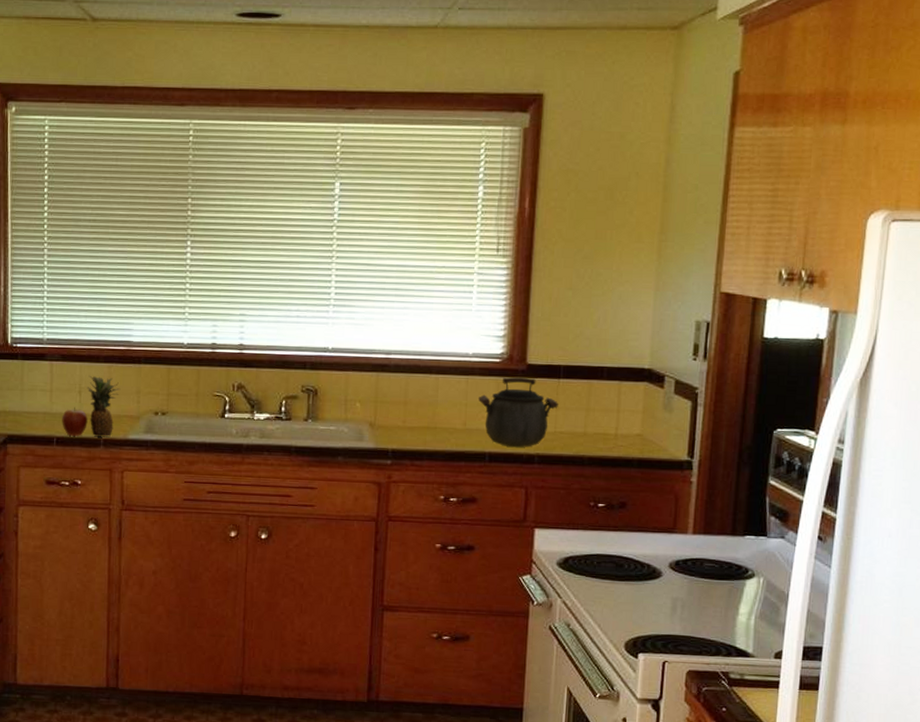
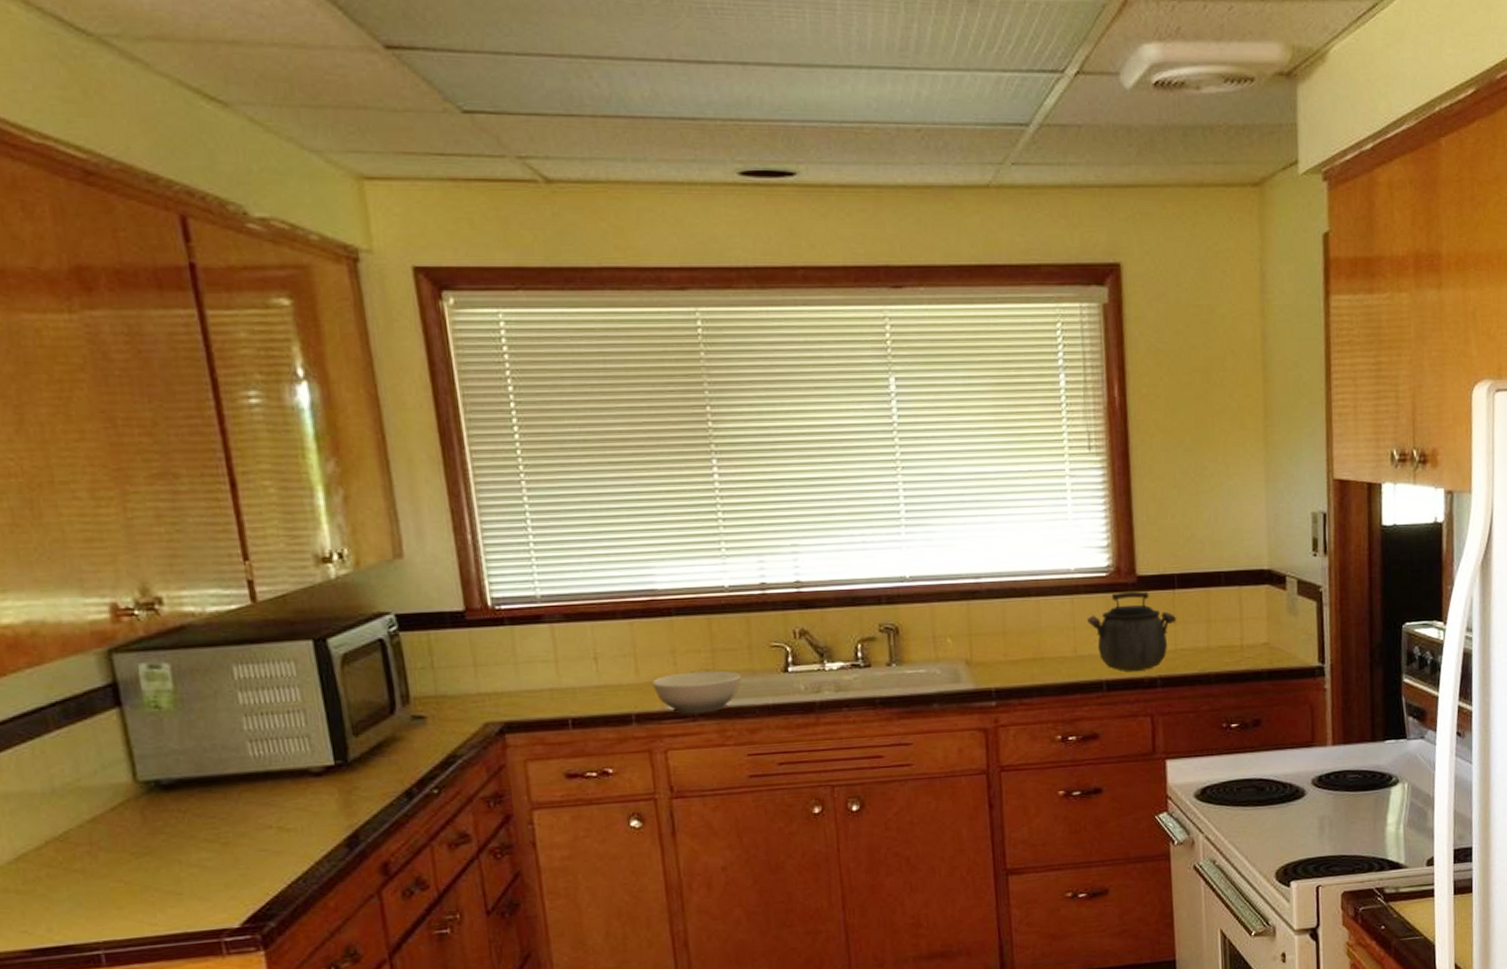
fruit: present [62,408,88,436] -> none [575,679,612,715]
fruit: present [87,375,121,438] -> none [604,636,650,713]
bowl: none [118,410,188,444] -> present [651,670,742,714]

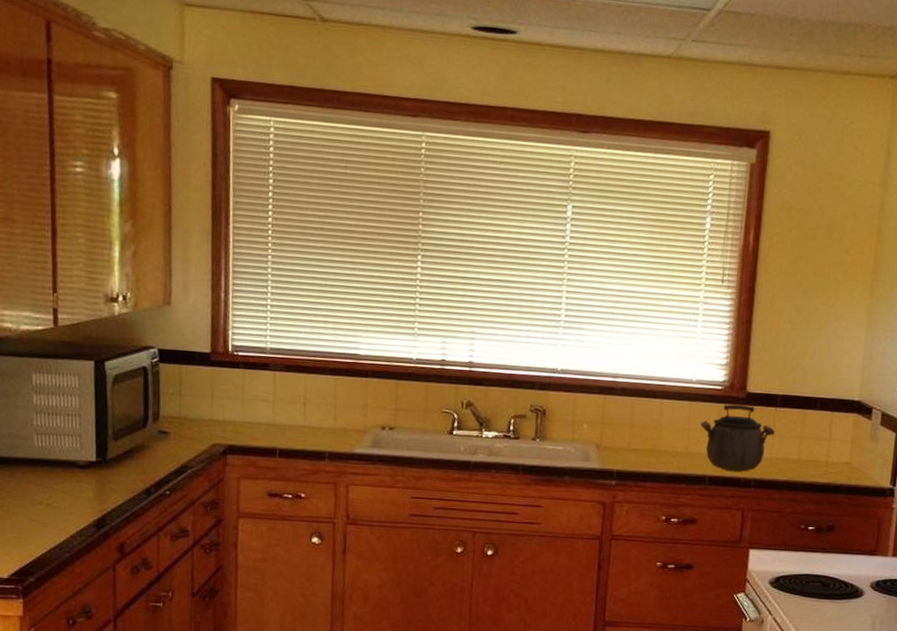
bowl: present [651,670,742,714] -> none [344,424,416,459]

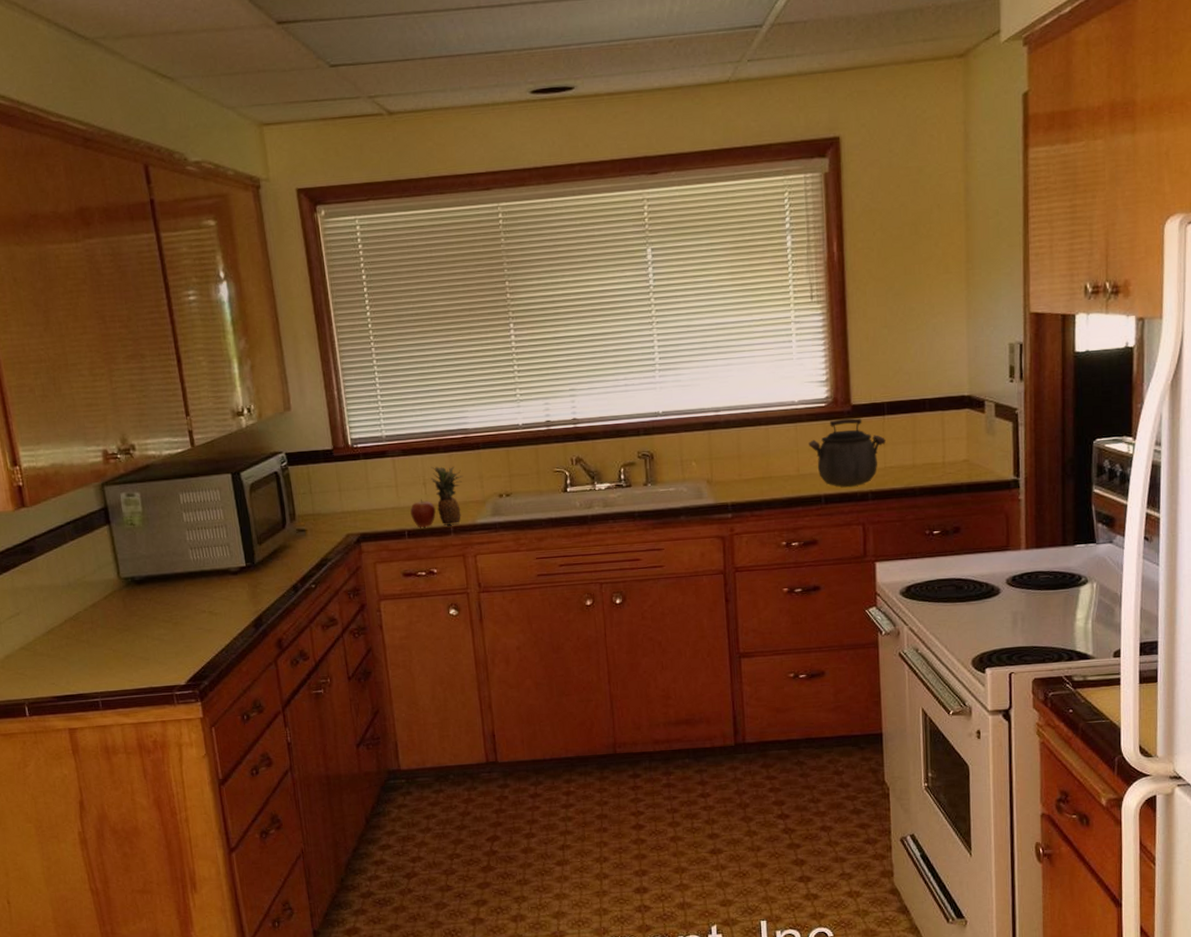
fruit: none [285,419,312,449] -> present [410,499,436,527]
fruit: none [311,387,347,451] -> present [430,466,464,526]

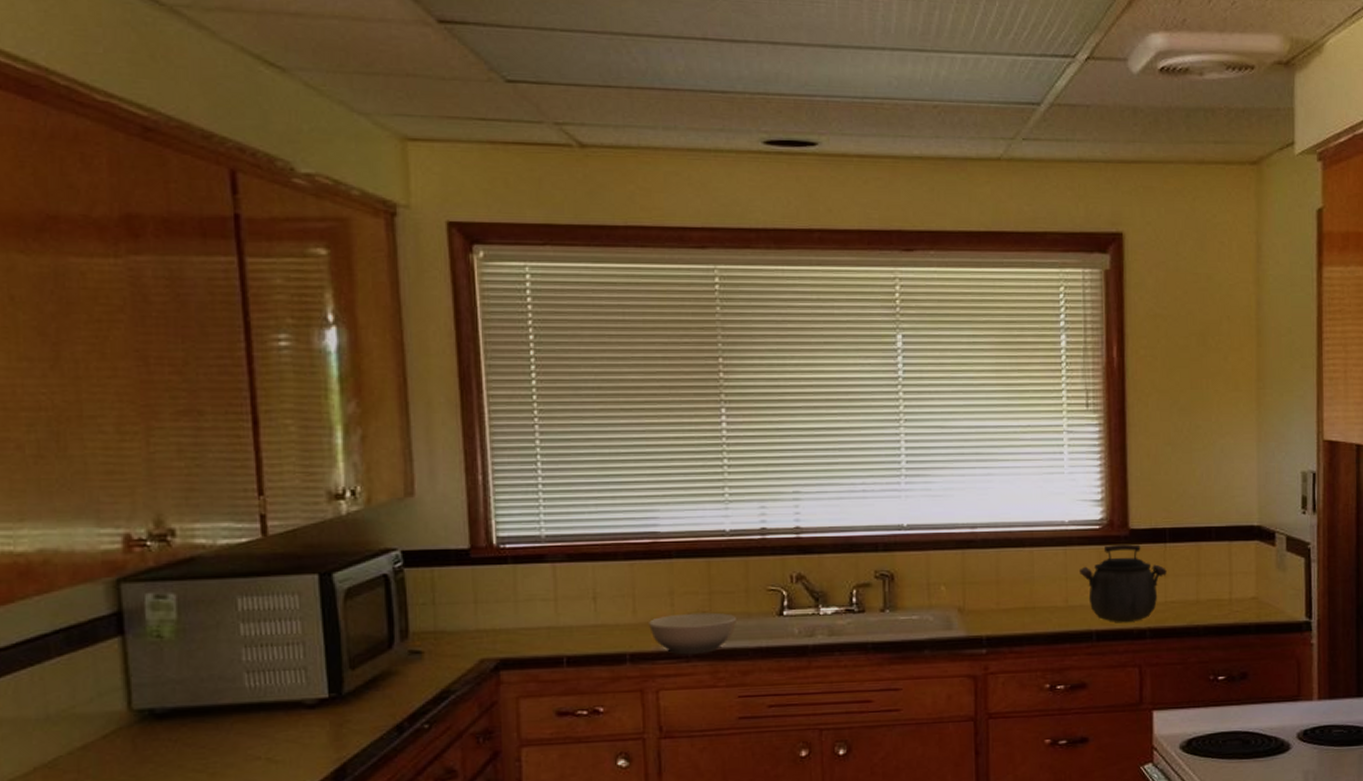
fruit: present [410,499,436,527] -> none [572,618,607,653]
fruit: present [430,466,464,526] -> none [603,576,648,652]
bowl: none [465,491,532,527] -> present [647,612,737,655]

